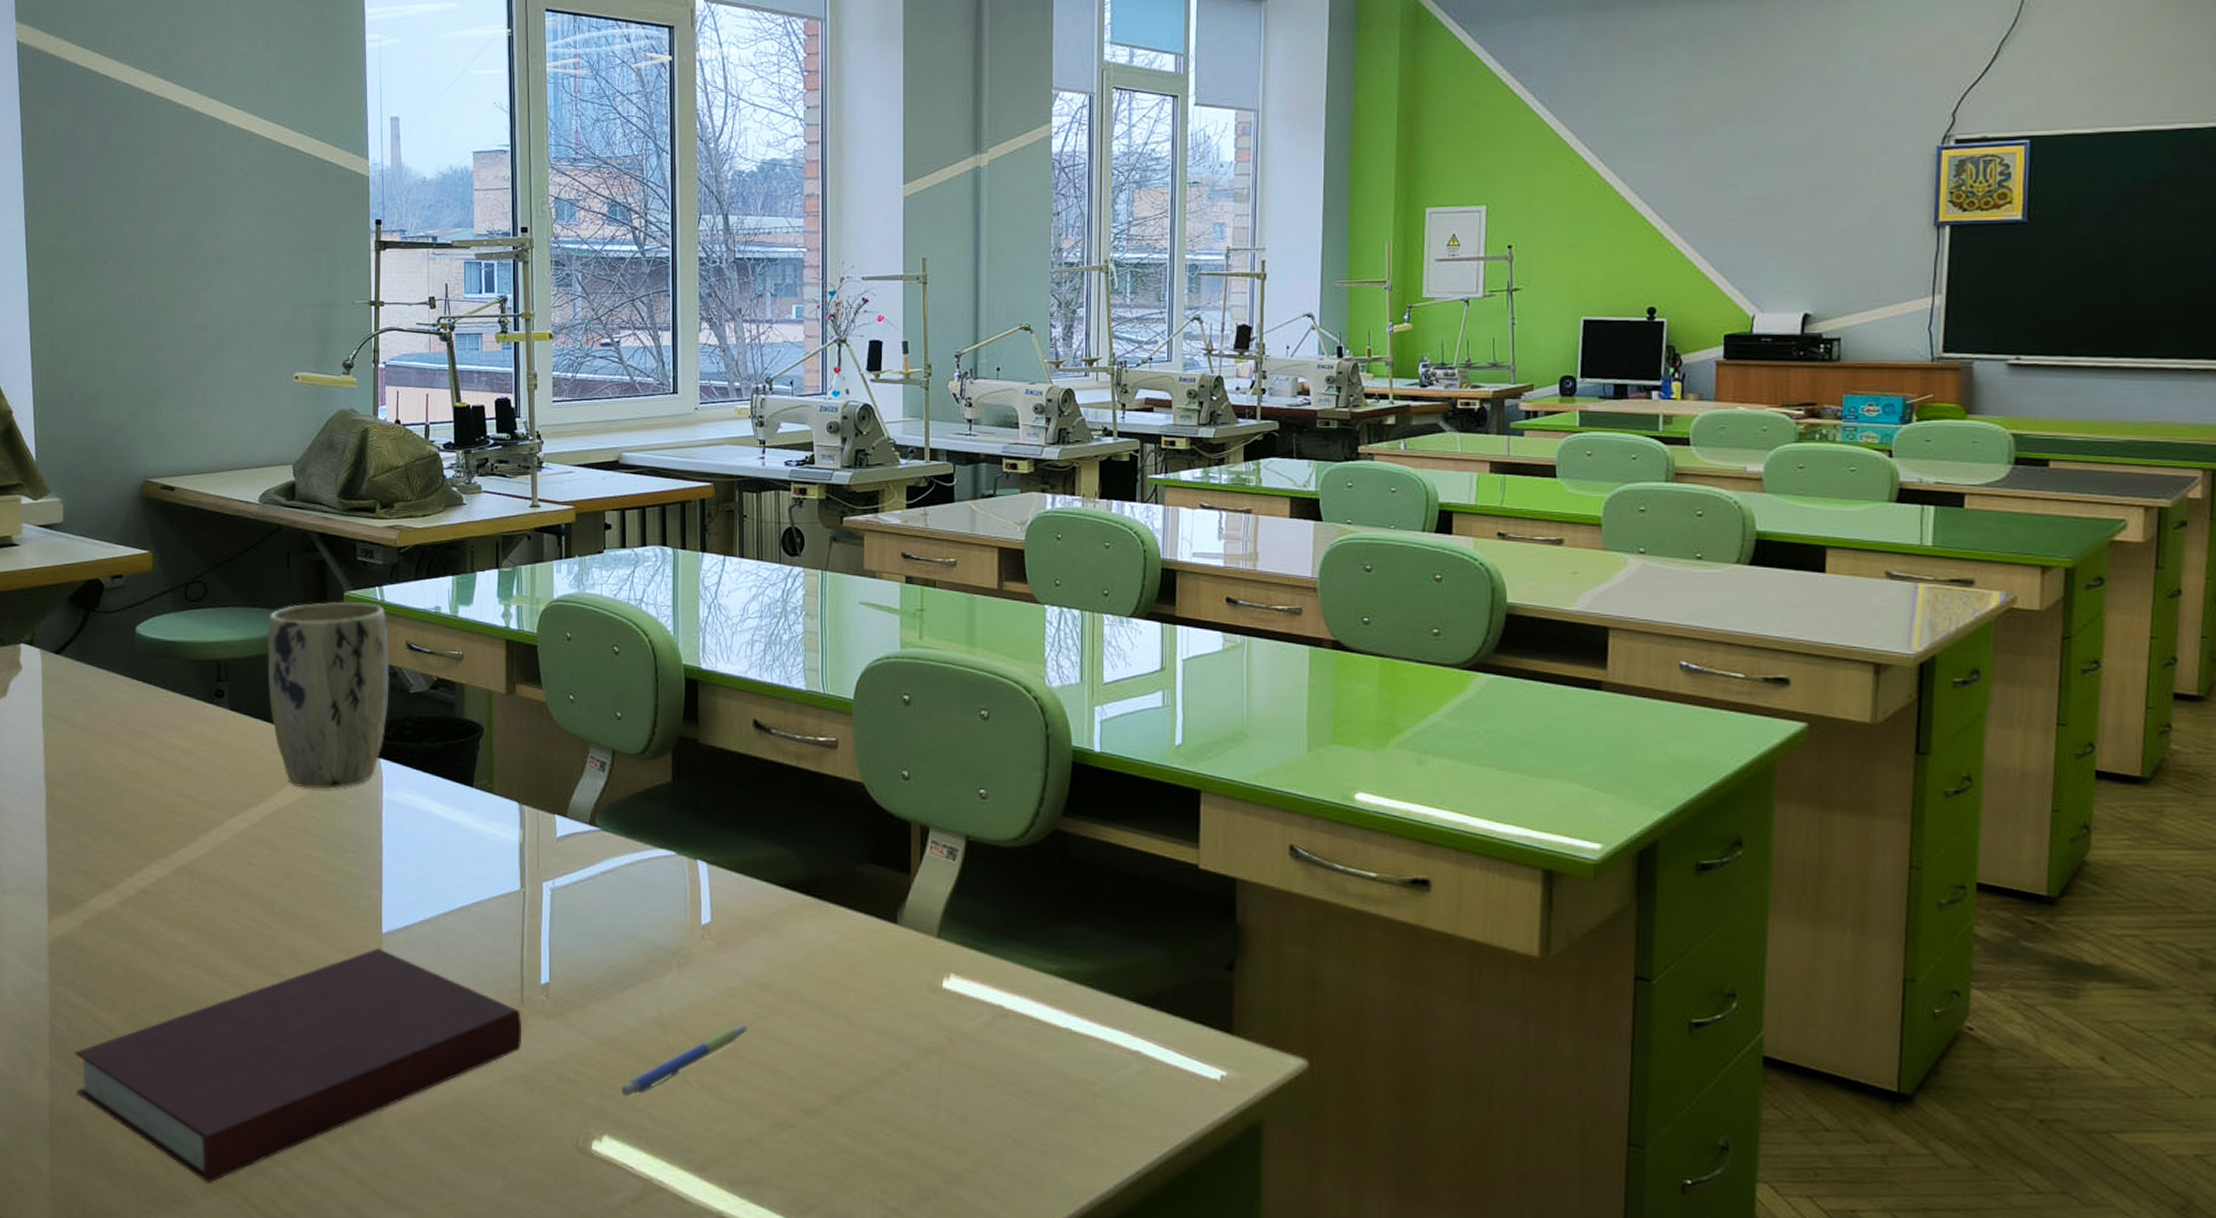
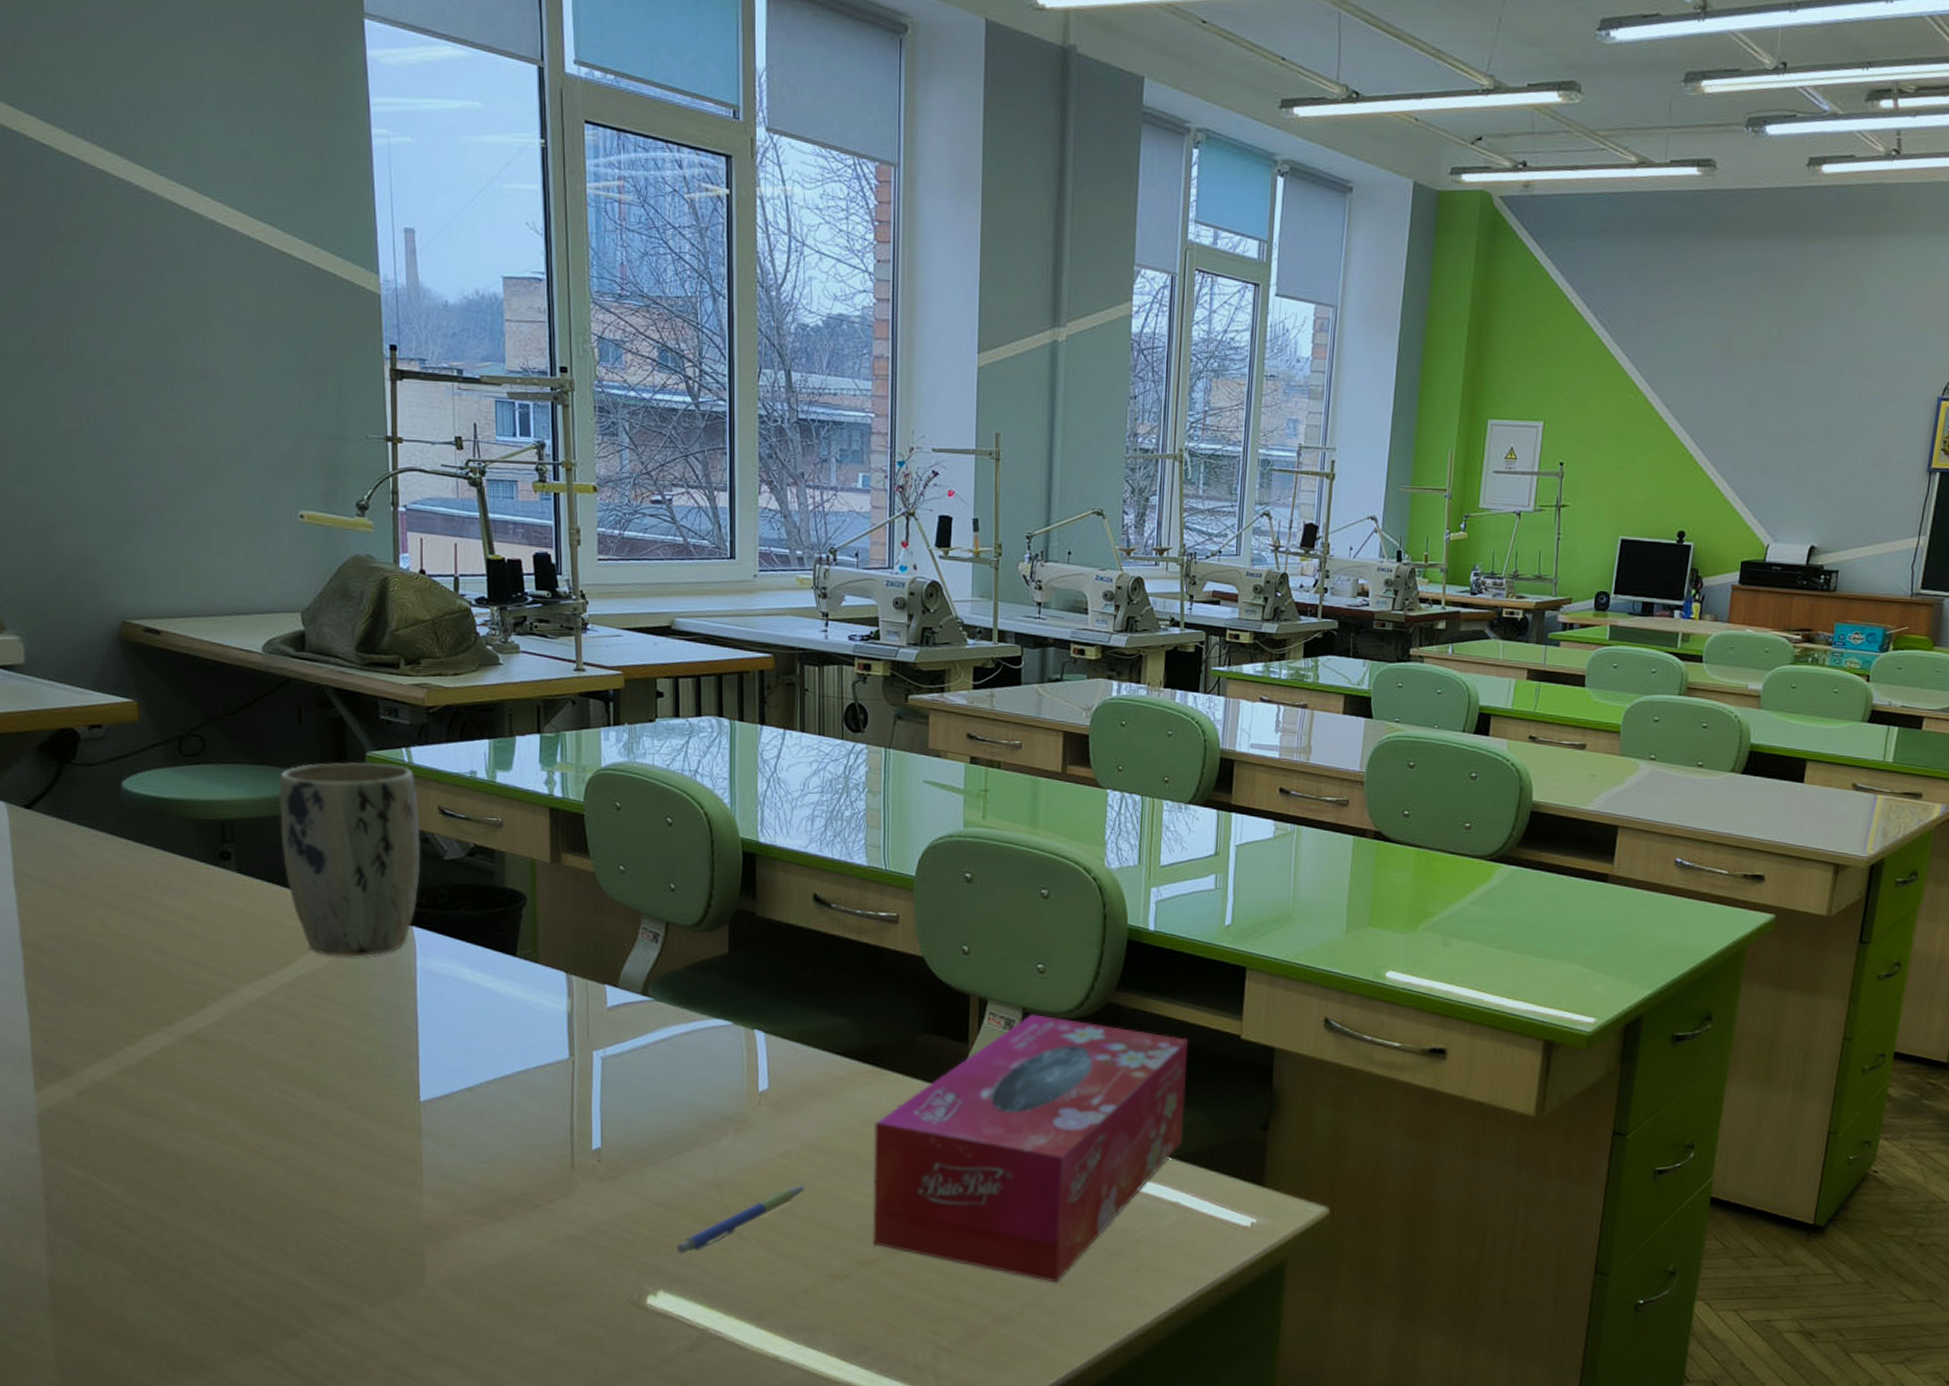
notebook: present [74,947,523,1184] -> none [75,1115,573,1348]
tissue box: none [817,842,1142,1139] -> present [873,1014,1189,1283]

